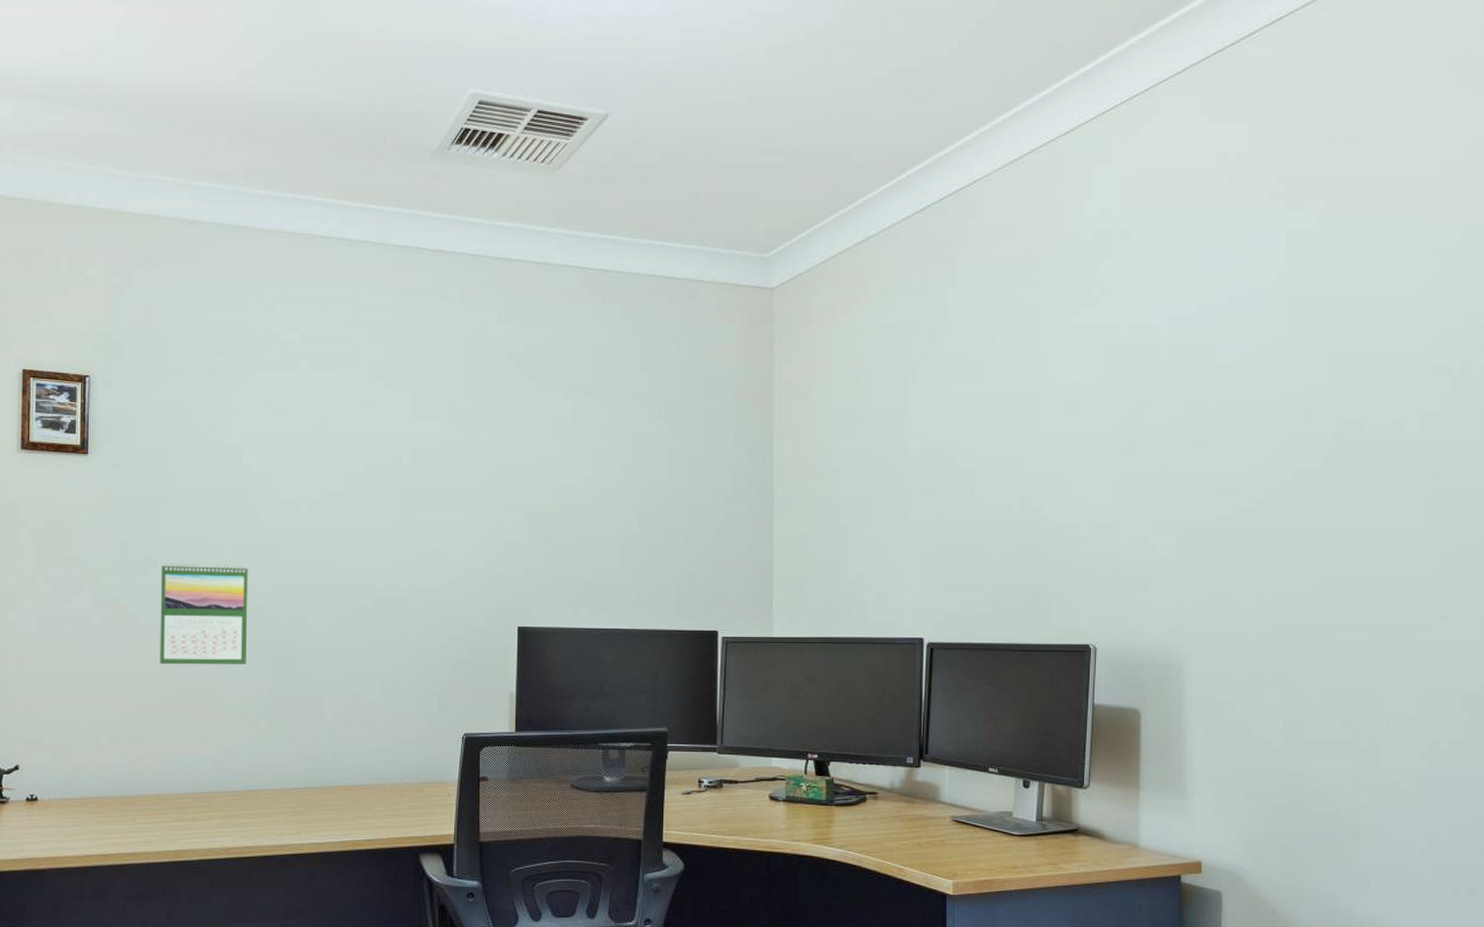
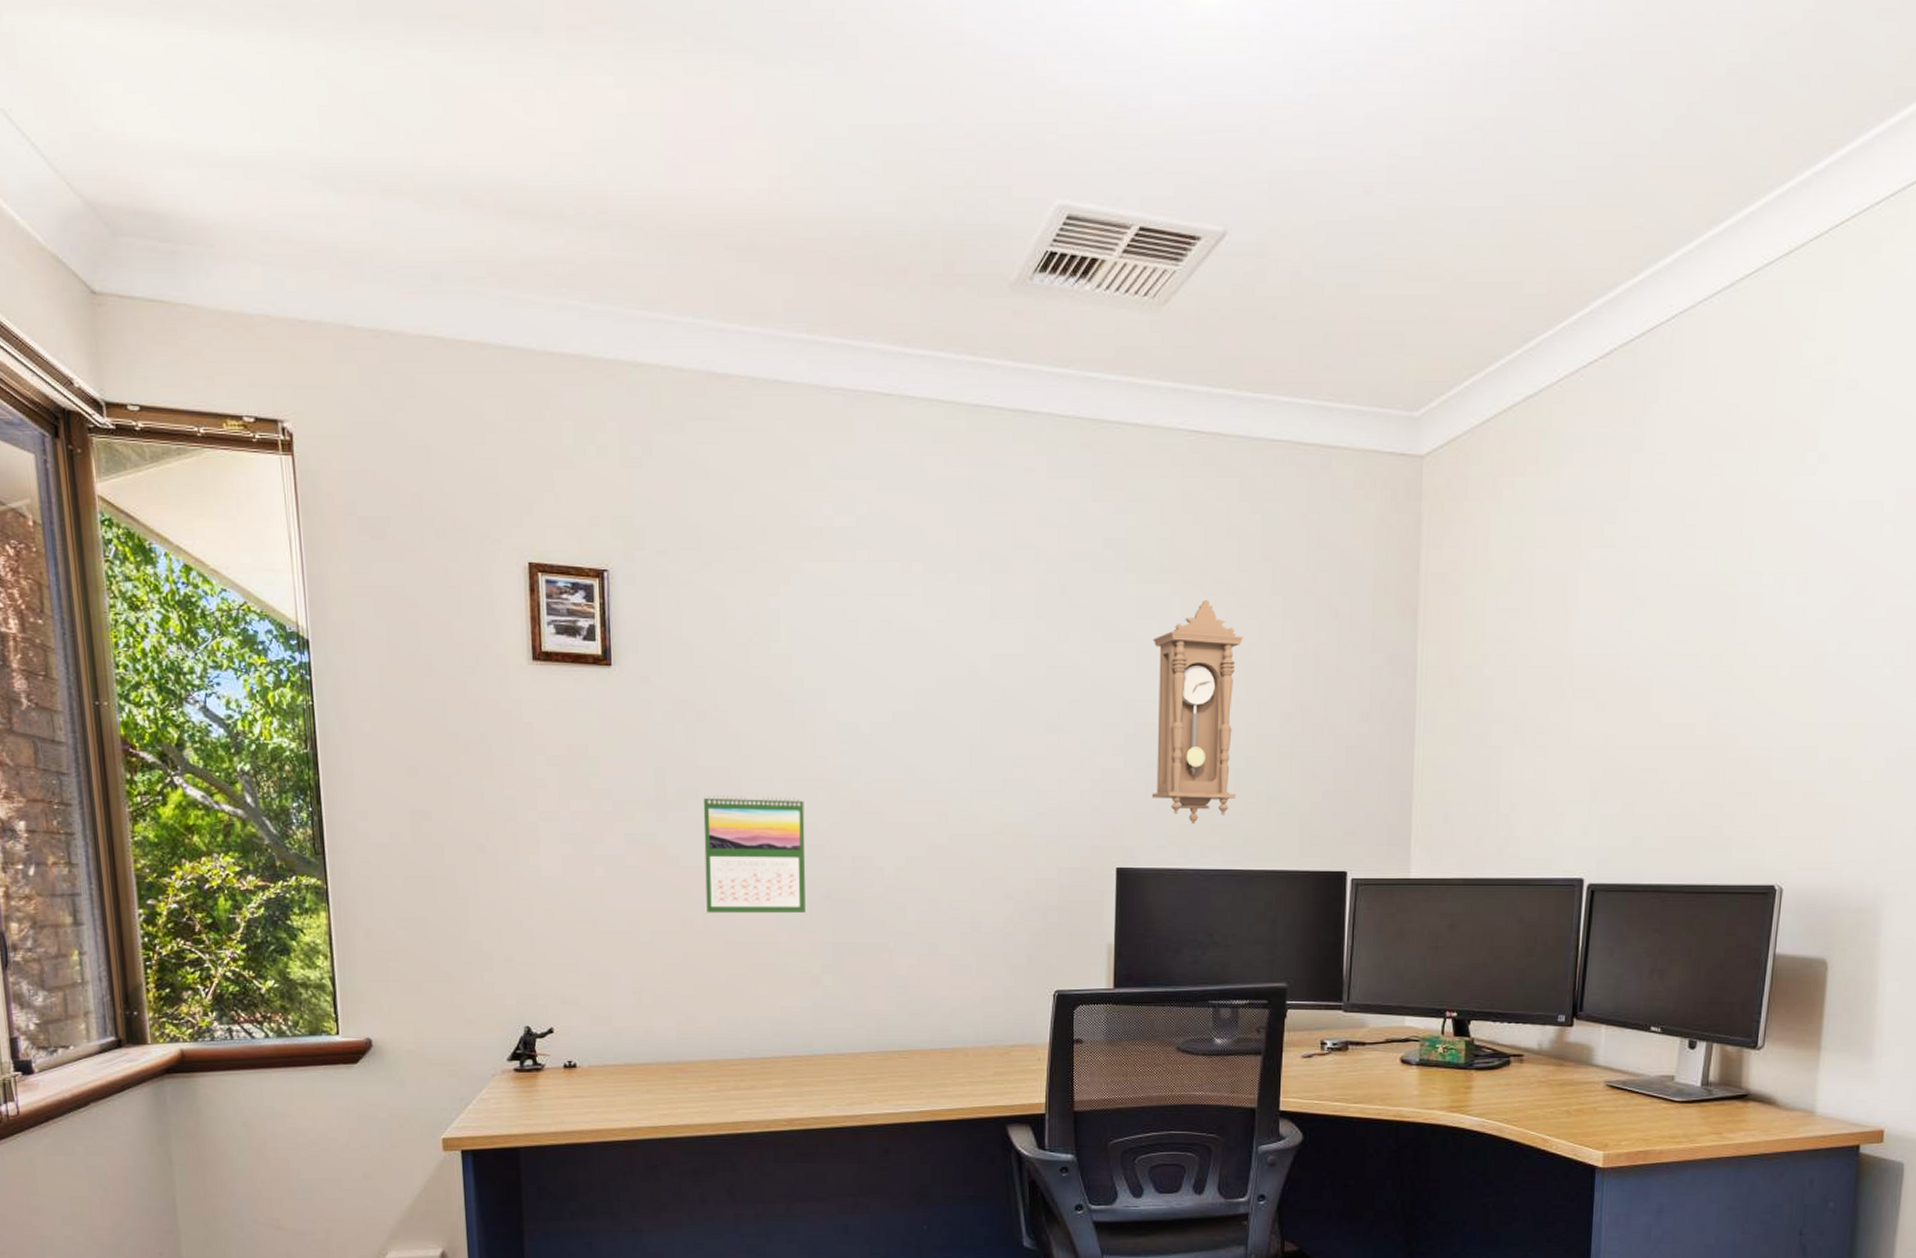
pendulum clock: none [549,402,626,589] -> present [1152,599,1244,824]

